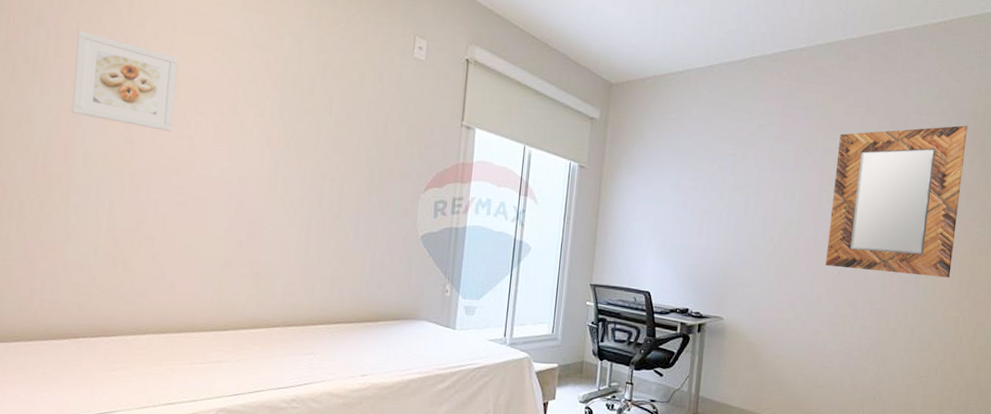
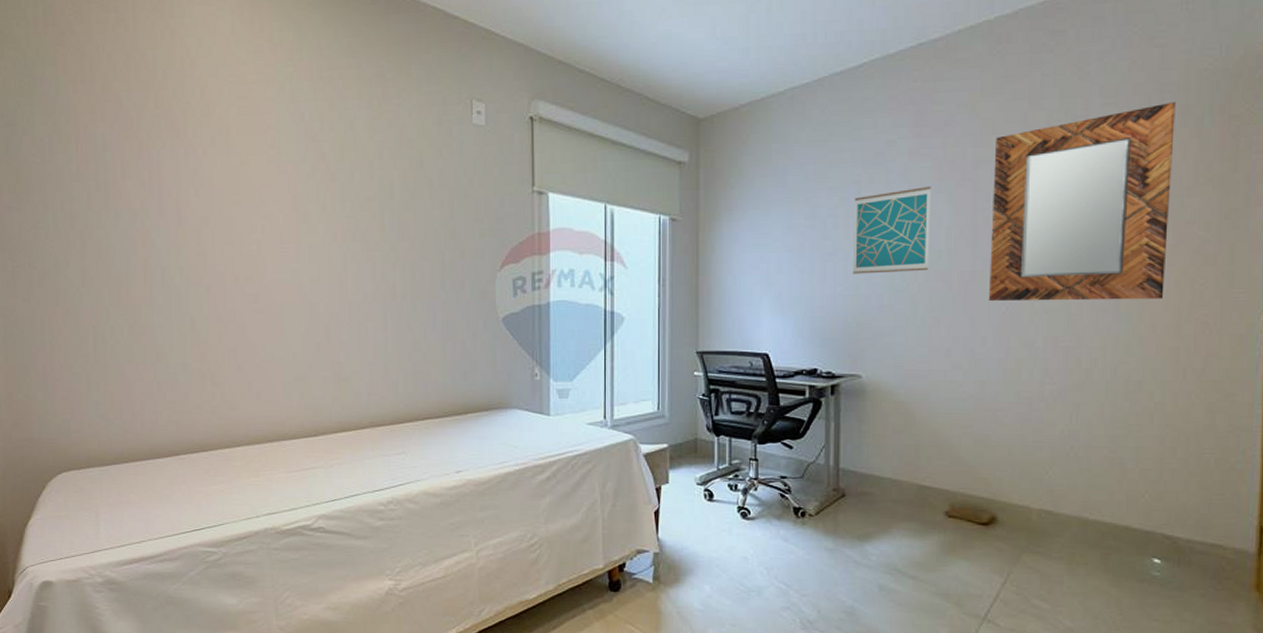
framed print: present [71,30,178,131] -> none [140,149,240,239]
wall art: none [723,166,790,236] -> present [852,186,931,274]

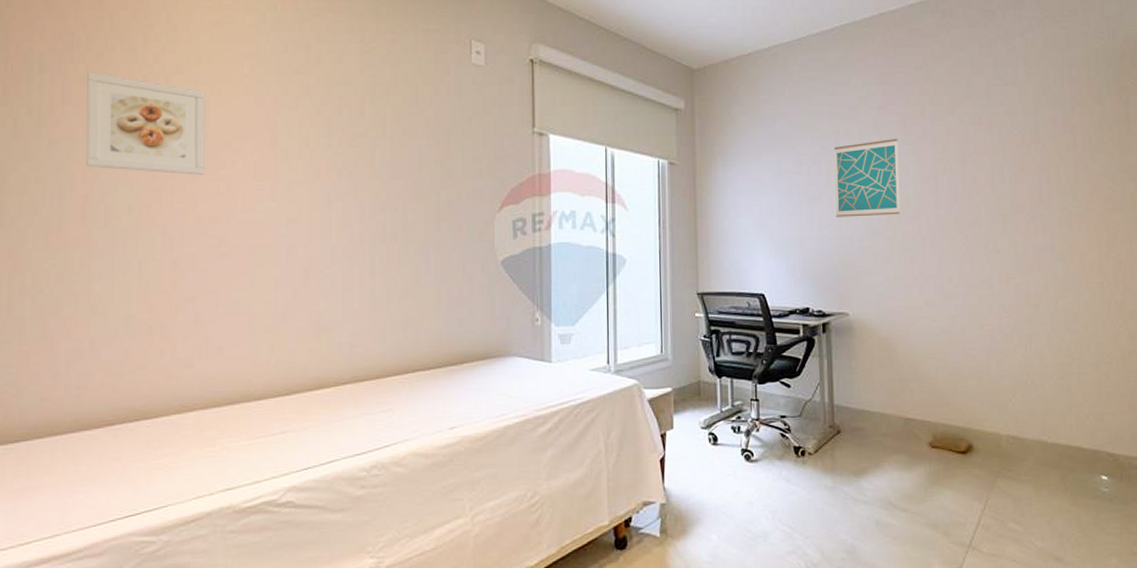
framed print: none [140,149,240,239] -> present [86,73,206,175]
home mirror: present [989,102,1176,302] -> none [947,74,1087,243]

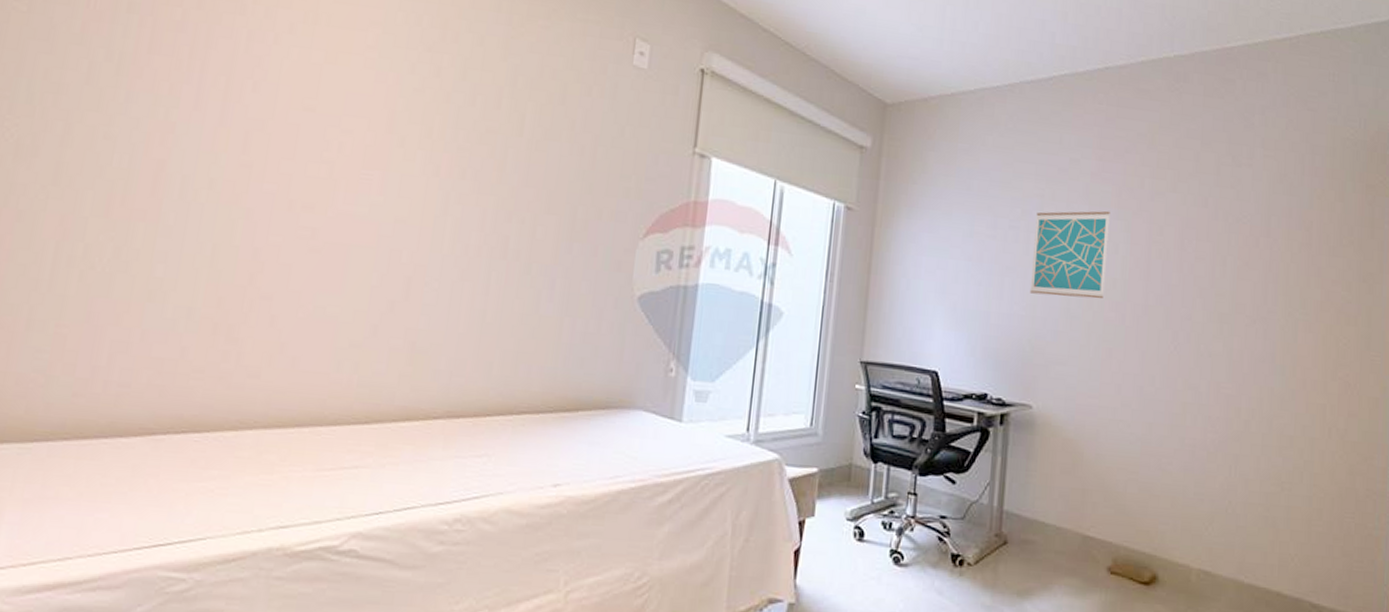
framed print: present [86,73,206,175] -> none [167,19,319,154]

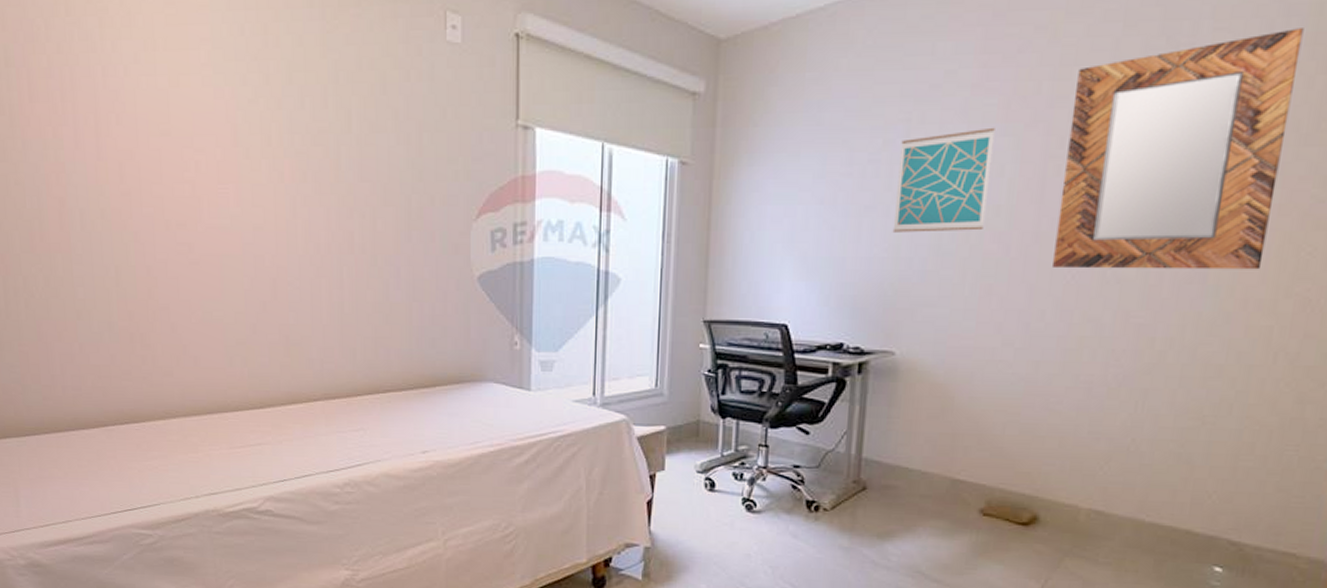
home mirror: none [1159,164,1324,355] -> present [1053,28,1304,270]

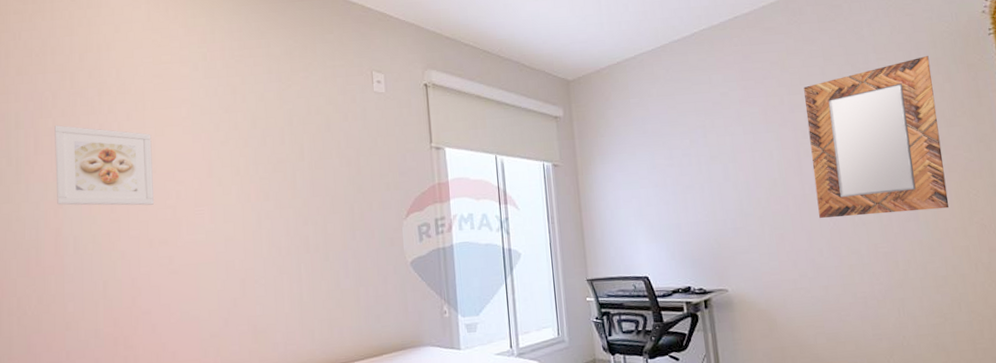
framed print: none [50,65,170,177] -> present [54,125,155,206]
wall art: present [892,127,995,233] -> none [702,127,768,203]

